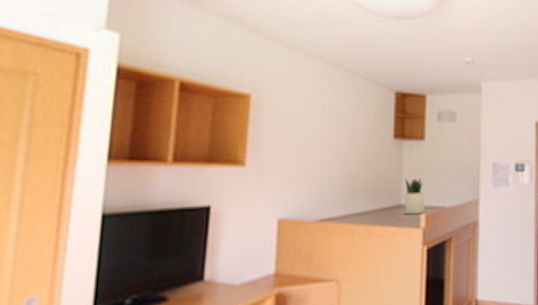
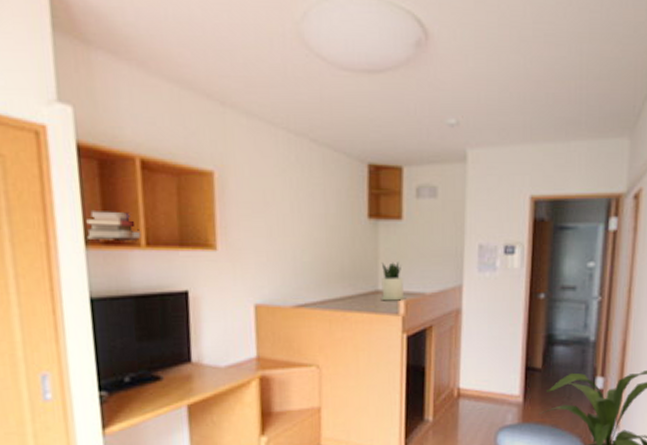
books: none [110,128,169,156] -> present [86,211,141,241]

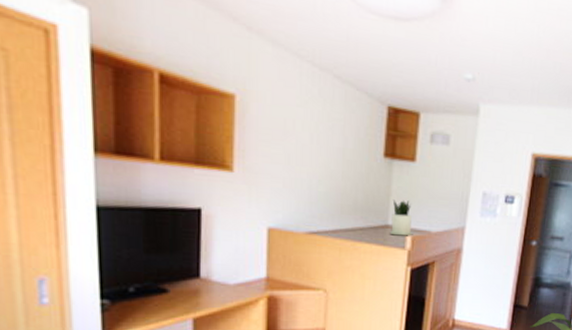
books: present [86,211,141,241] -> none [96,119,155,153]

